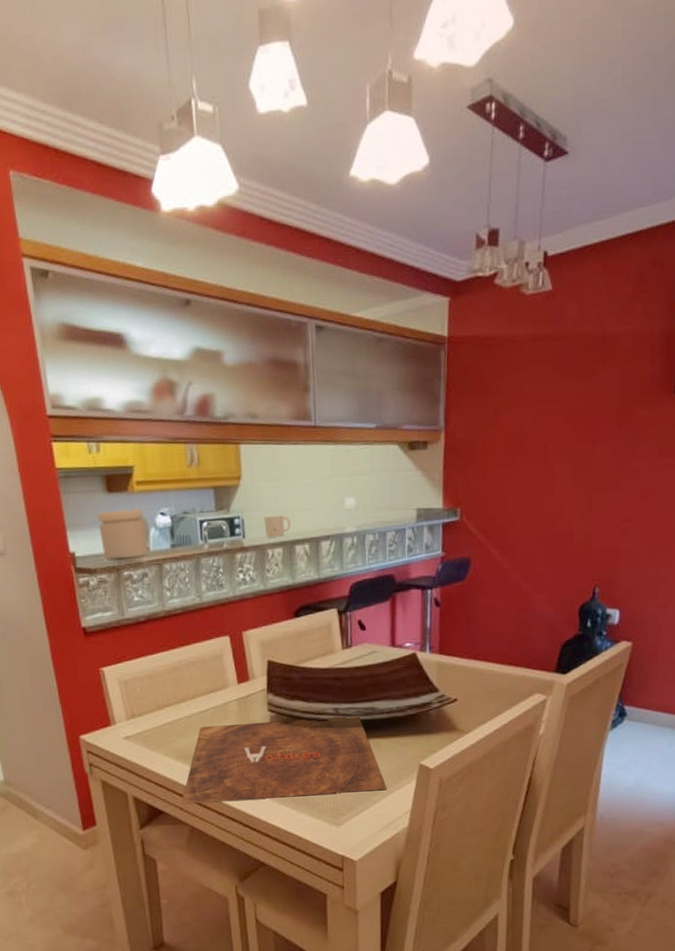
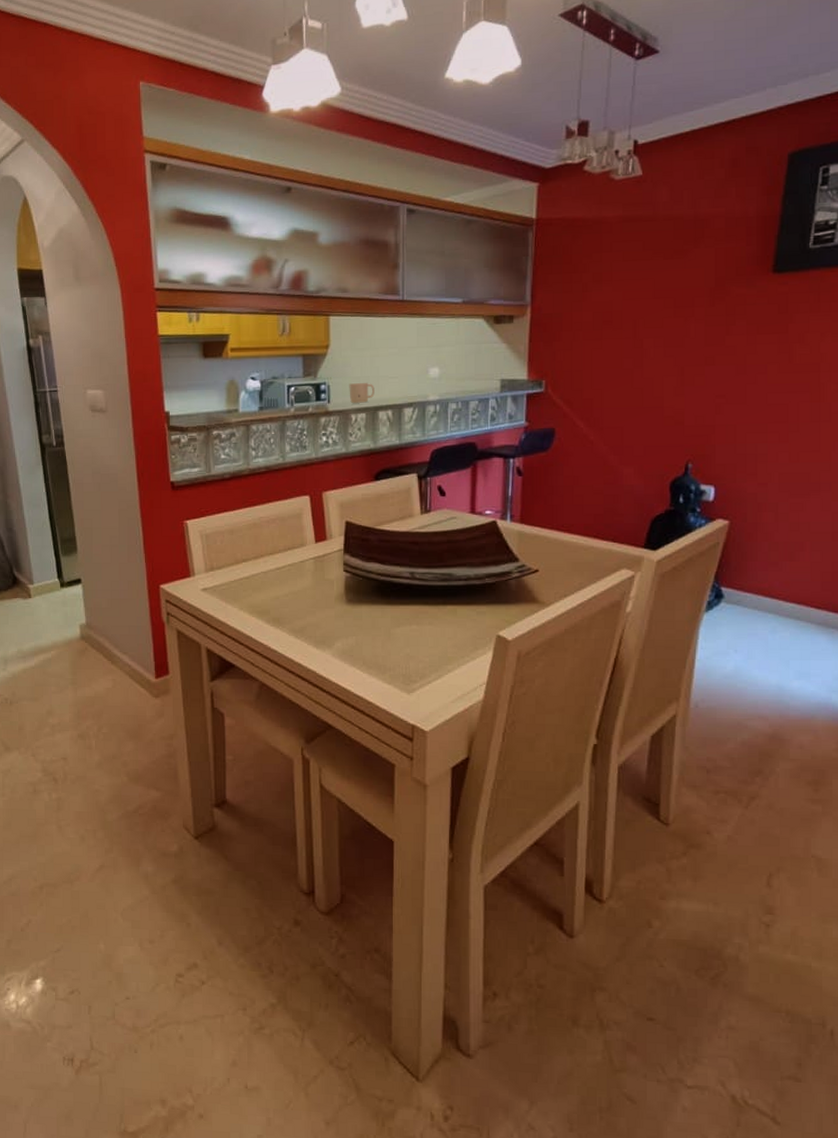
jar: present [97,508,149,561] -> none [193,373,238,421]
placemat: present [181,716,387,805] -> none [253,581,462,660]

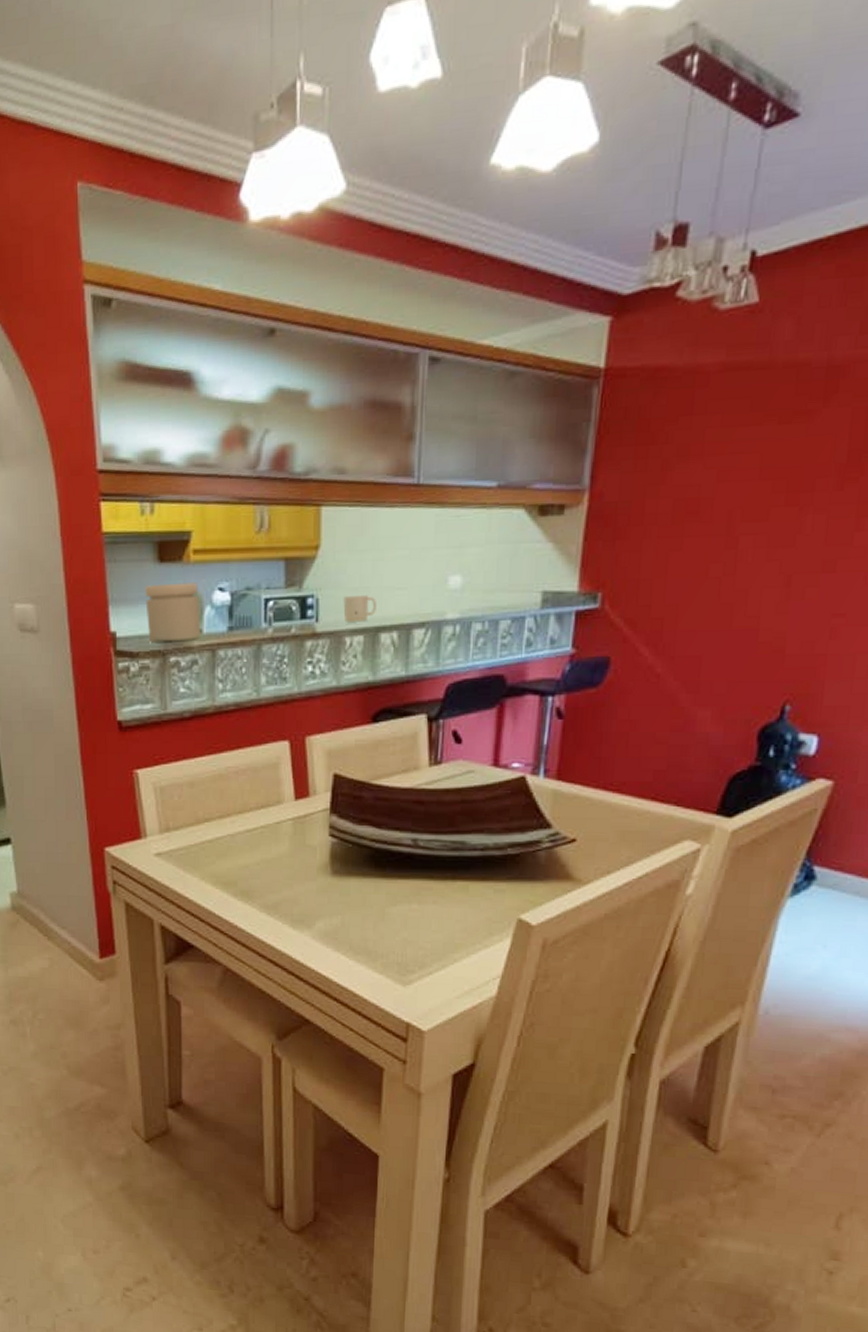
jar: none [193,373,238,421] -> present [145,582,201,644]

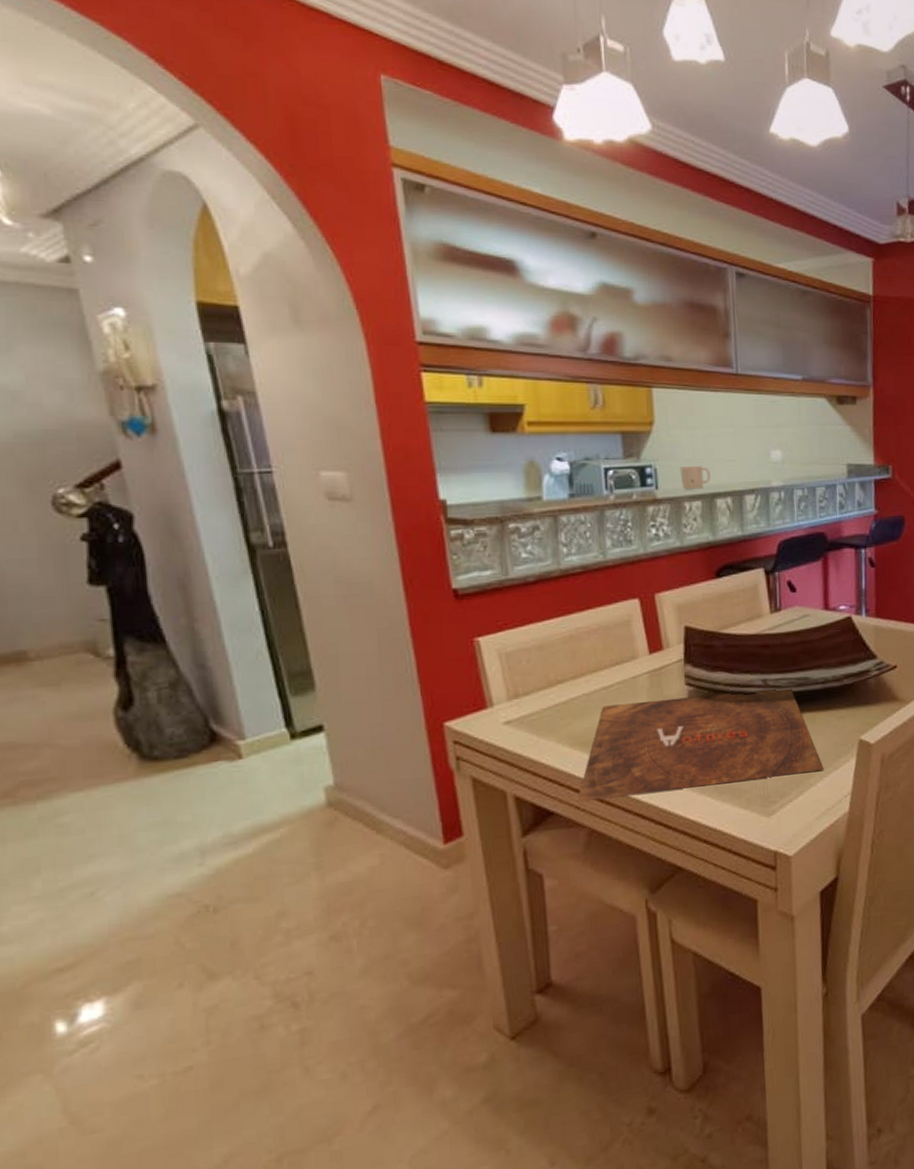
jar: present [145,582,201,644] -> none [477,452,542,511]
placemat: none [215,848,473,947] -> present [577,688,824,802]

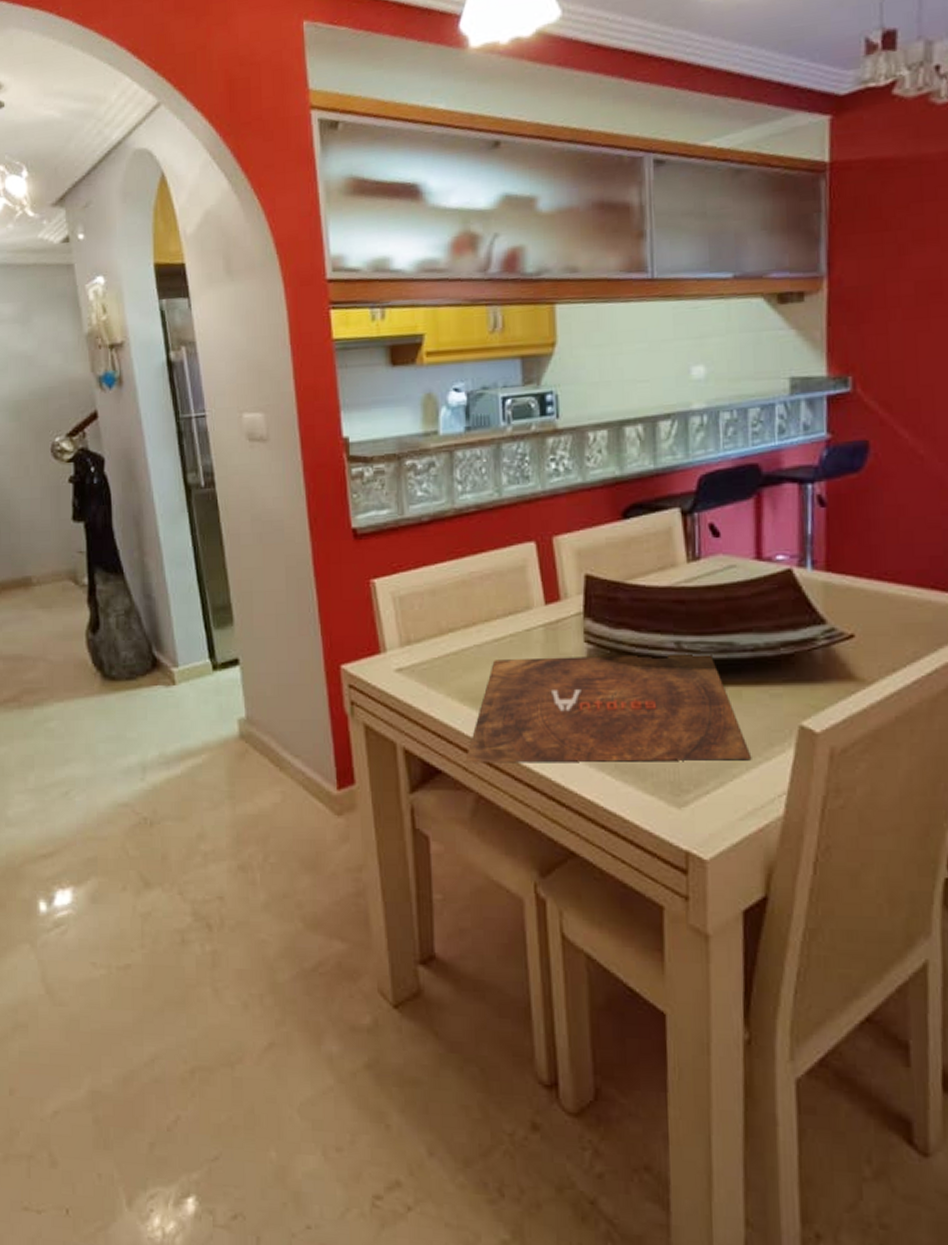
mug: present [680,465,711,489] -> none [584,388,619,417]

